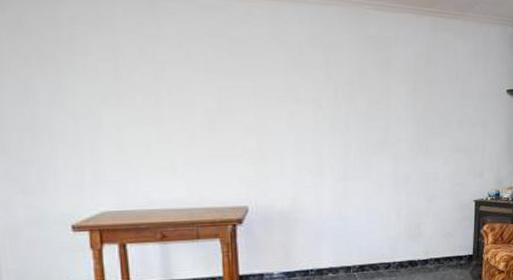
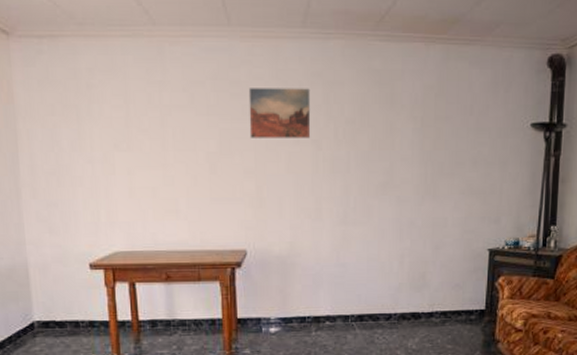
wall art: none [248,47,311,97] -> present [248,88,311,138]

